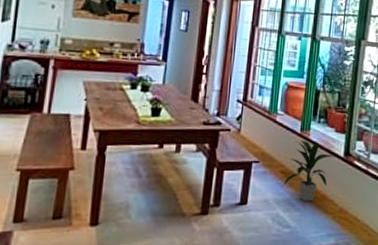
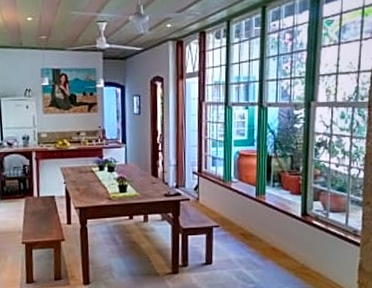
indoor plant: present [283,140,335,202] -> none [244,204,292,260]

